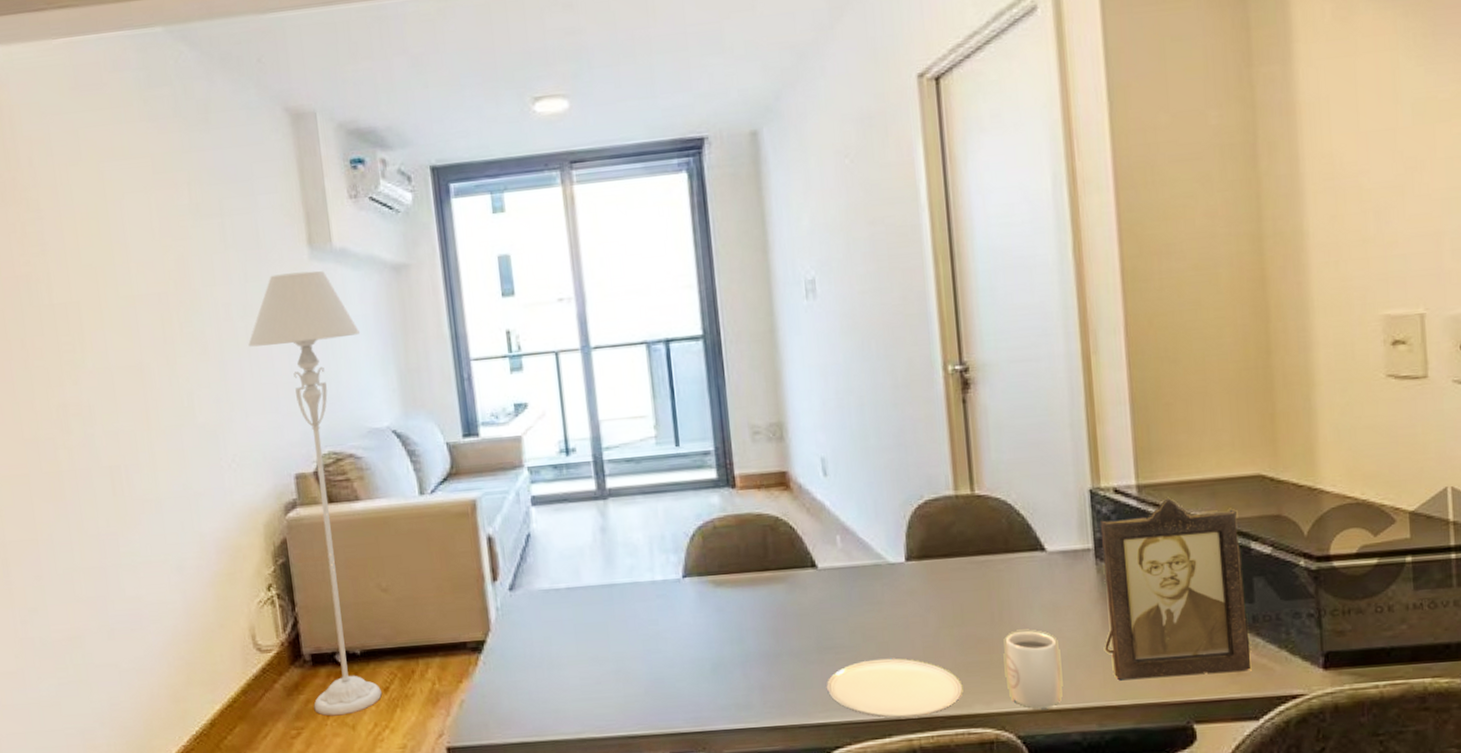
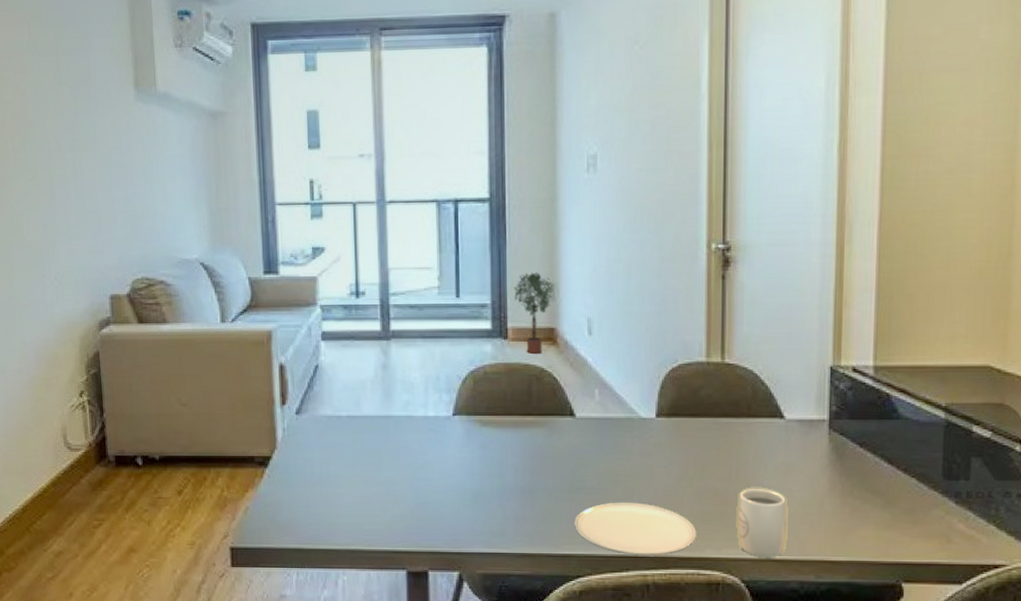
floor lamp: present [248,271,383,717] -> none [75,111,177,512]
potted tree: none [737,411,782,502] -> present [513,272,554,354]
photo frame: present [1099,498,1252,680] -> none [829,380,963,540]

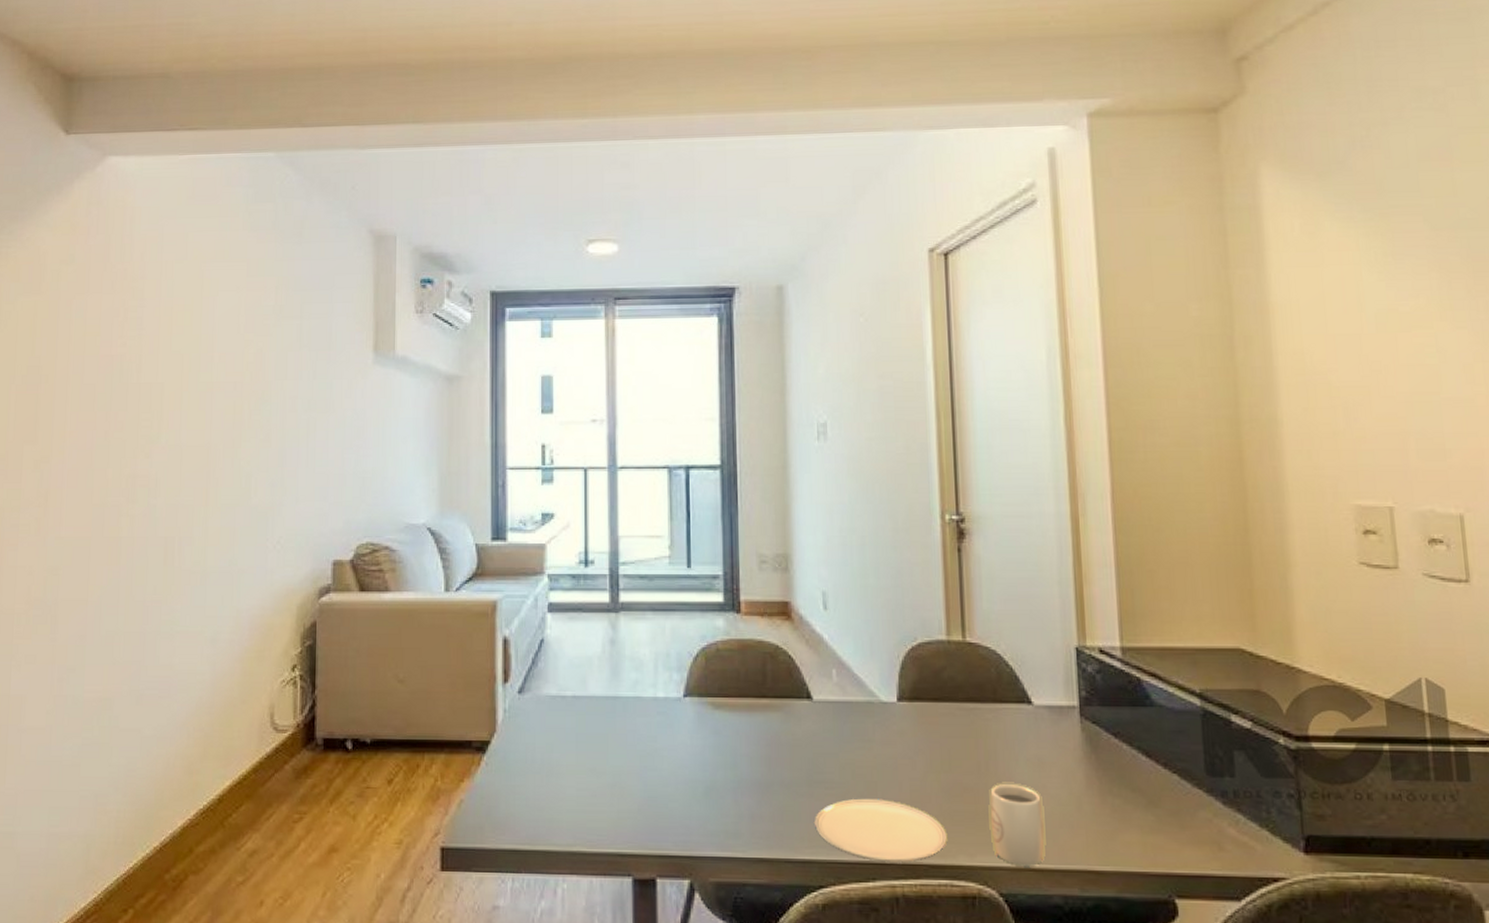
potted tree: present [513,272,554,354] -> none [745,542,788,629]

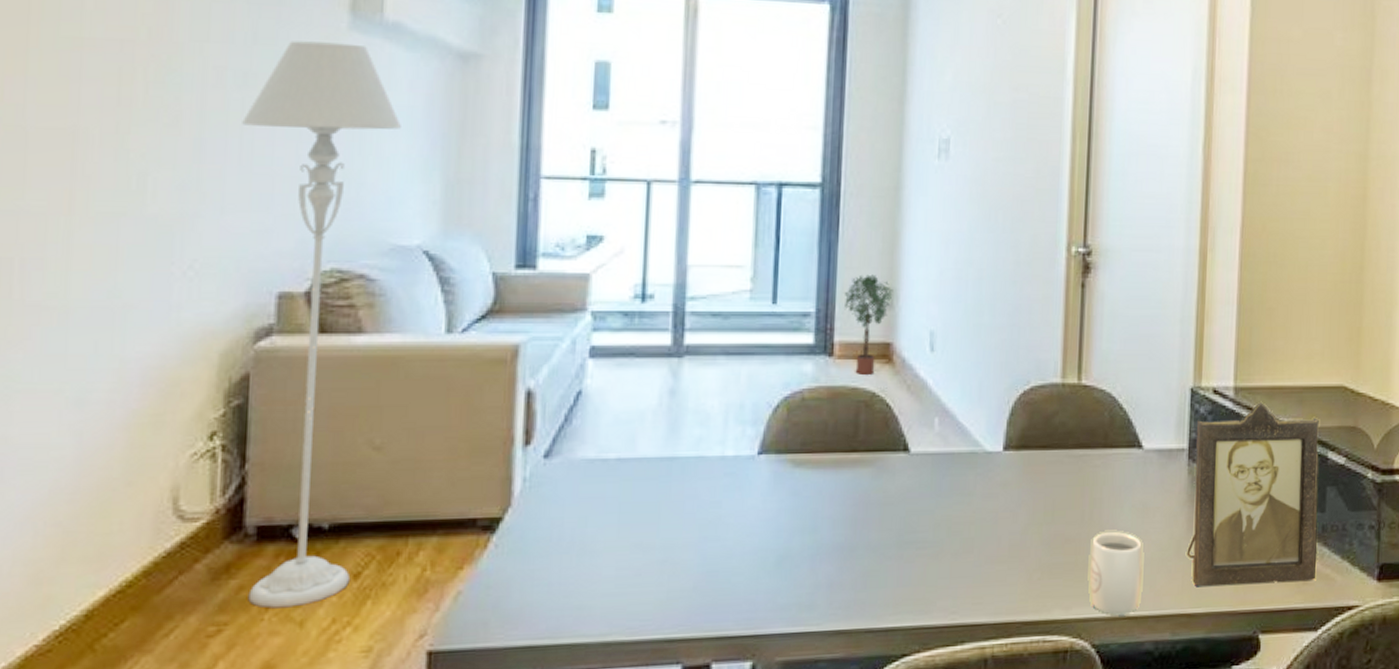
floor lamp: none [308,374,409,804] -> present [242,41,401,609]
potted tree: none [745,542,788,629] -> present [844,274,893,374]
plate: present [815,798,947,863] -> none [902,556,1043,624]
photo frame: none [1085,663,1233,848] -> present [1187,402,1319,586]

